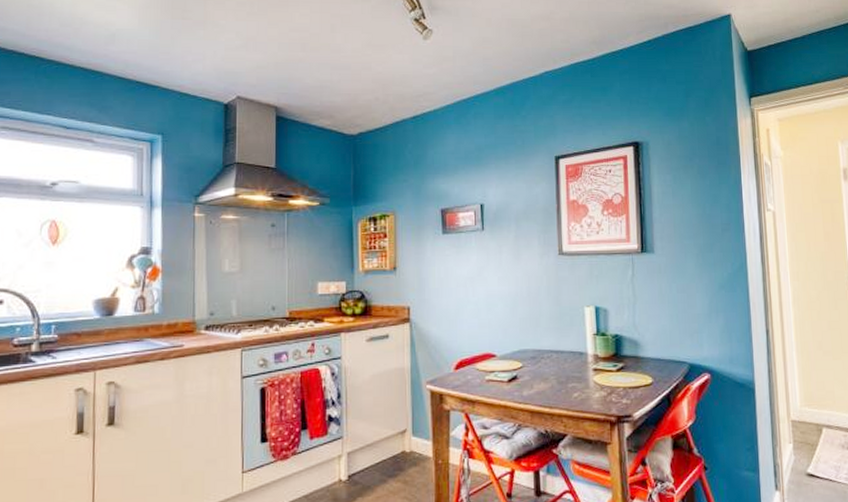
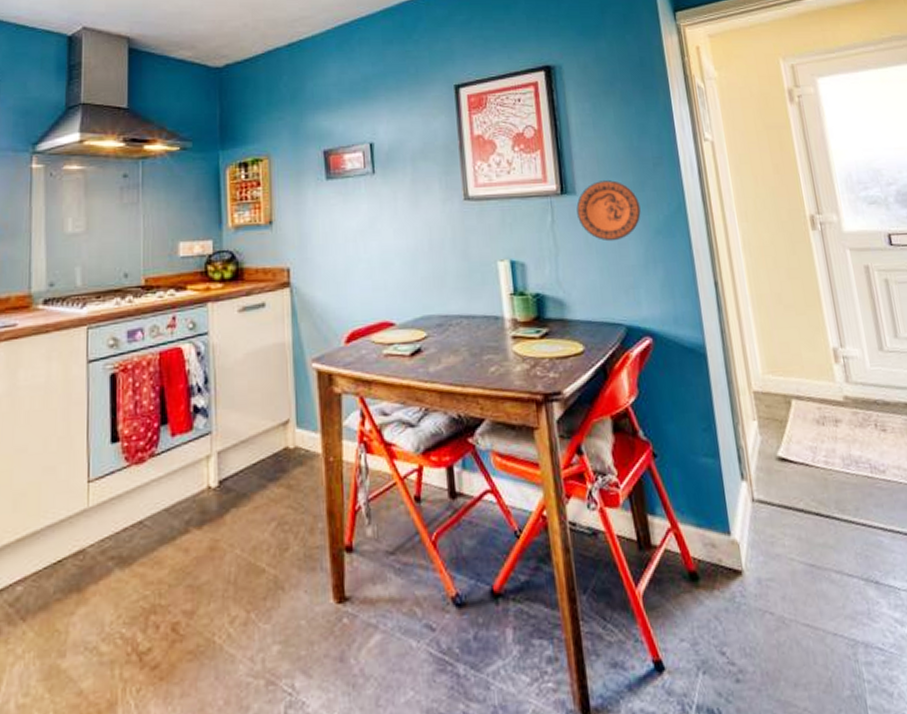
decorative plate: none [654,242,708,294] -> present [576,180,641,242]

